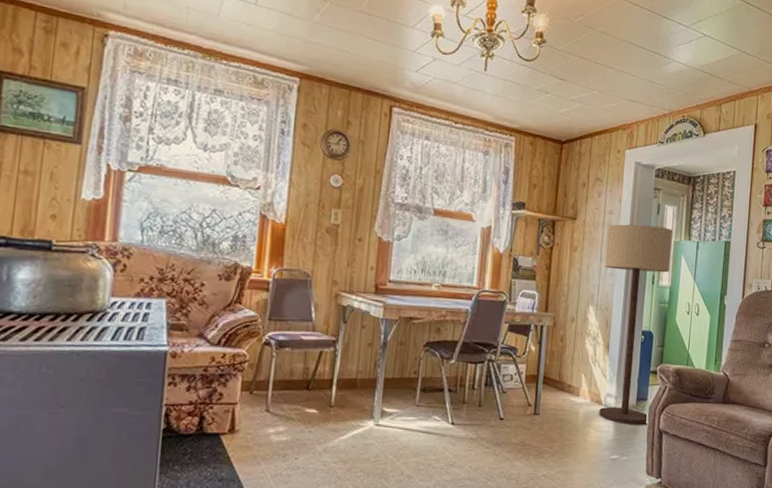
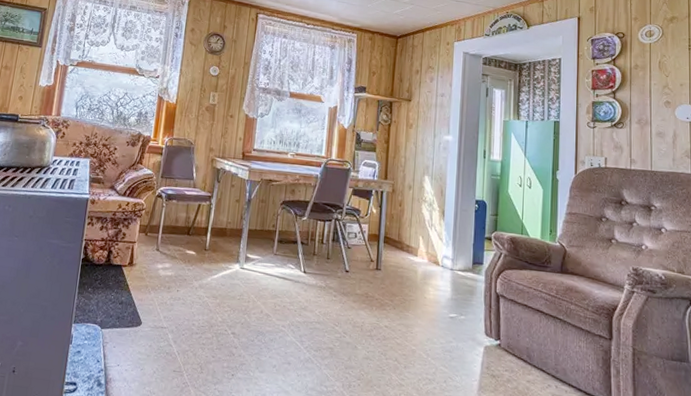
floor lamp: present [599,224,672,426] -> none [436,105,501,288]

